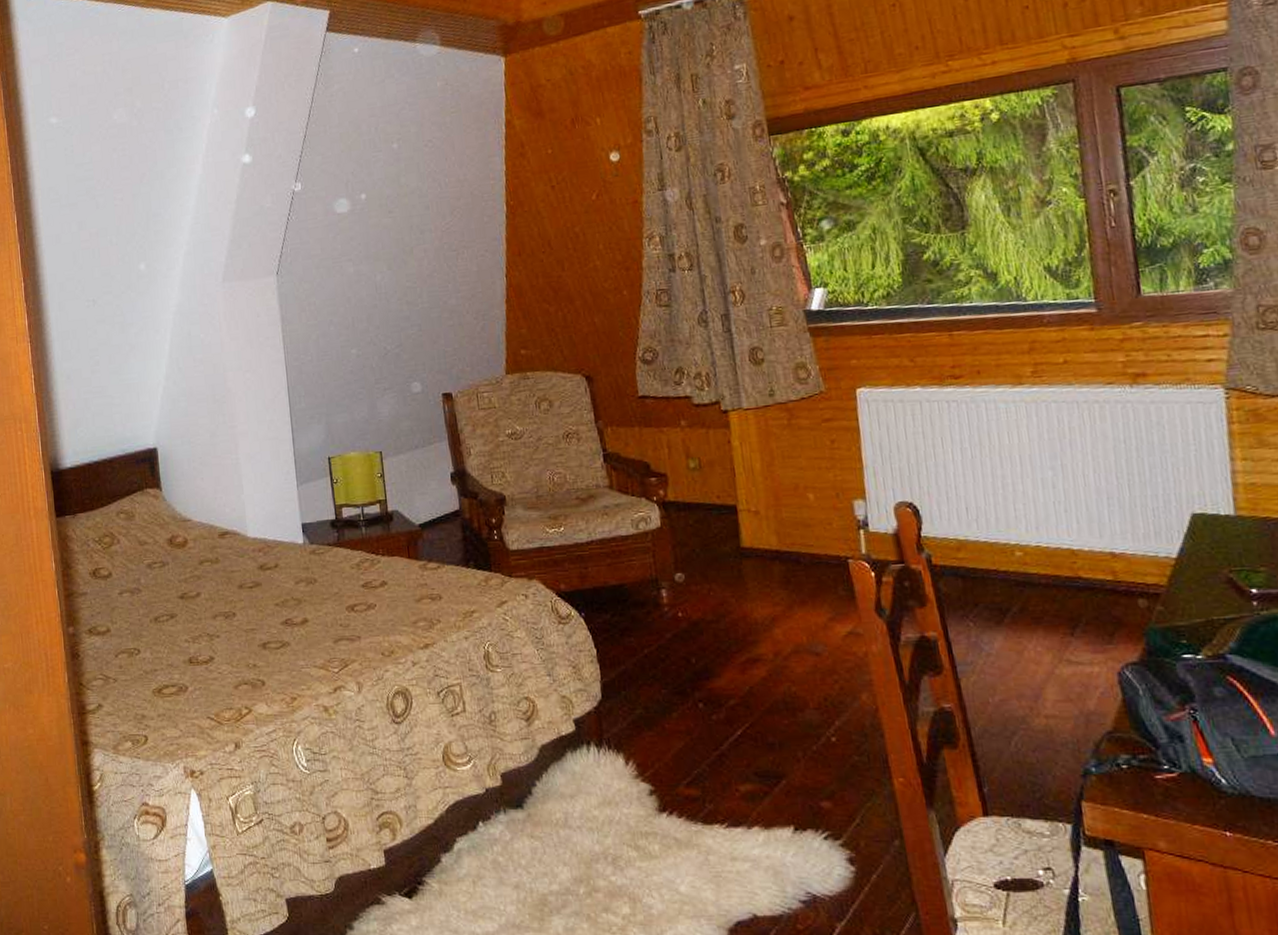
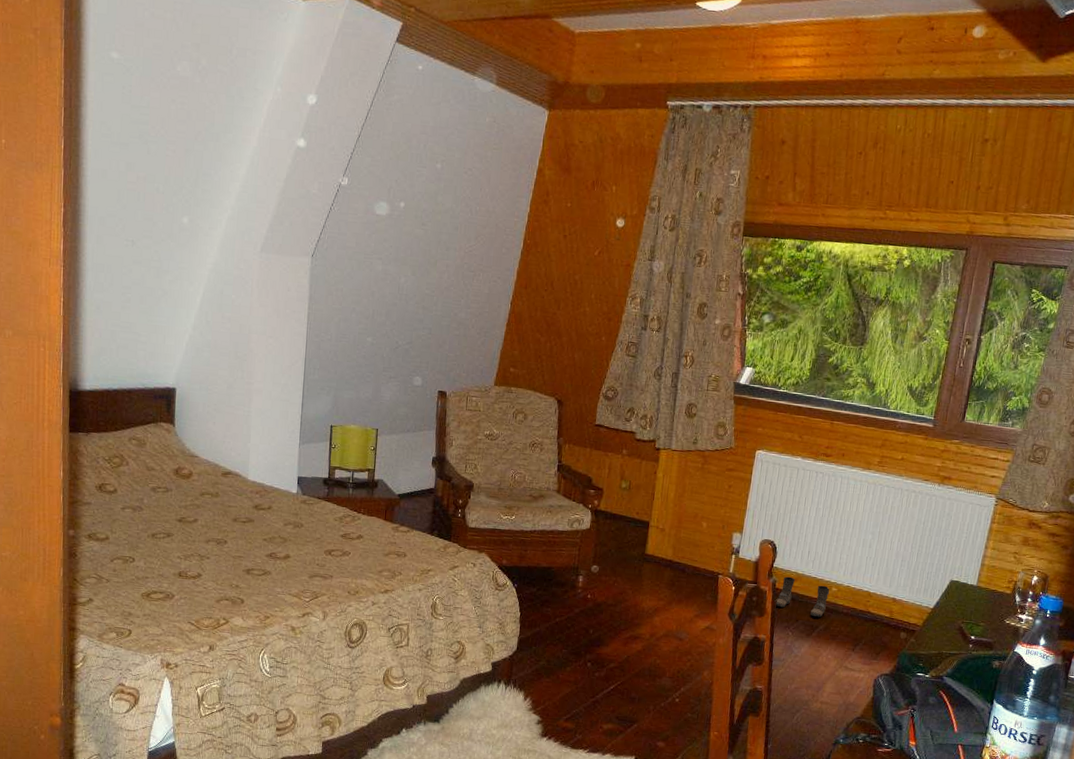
boots: none [936,546,1015,596] -> present [775,576,830,618]

